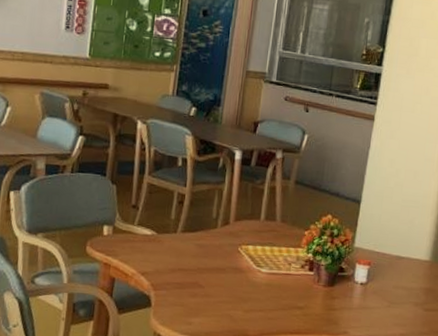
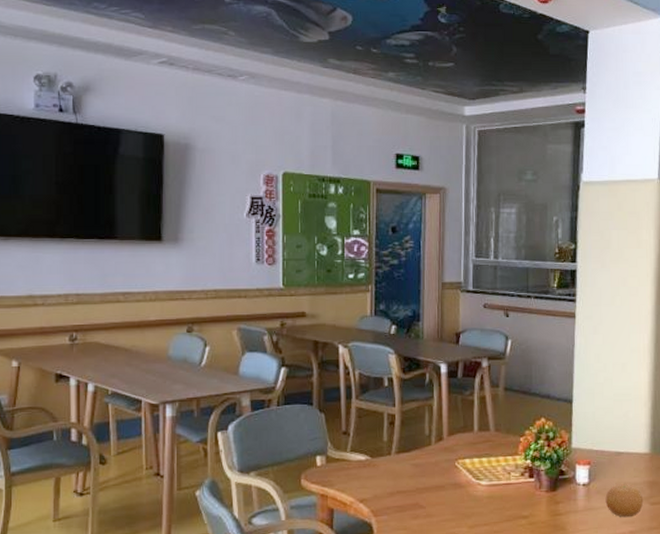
fruit: none [380,286,418,321] -> present [605,483,644,518]

